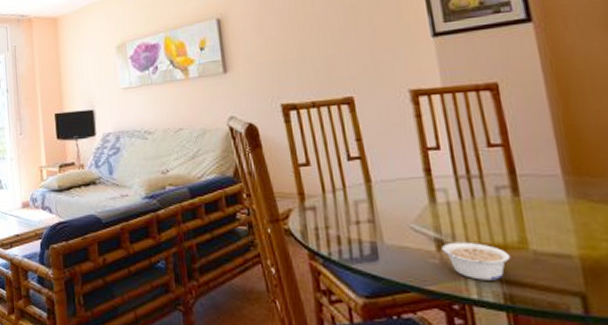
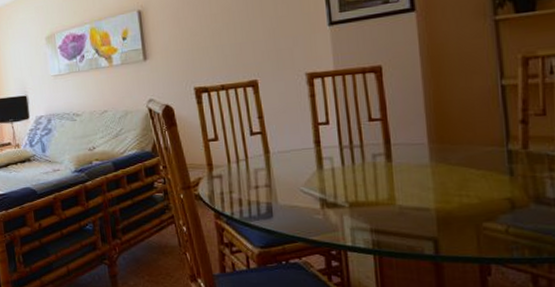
legume: present [442,241,511,280] -> none [325,200,381,231]

